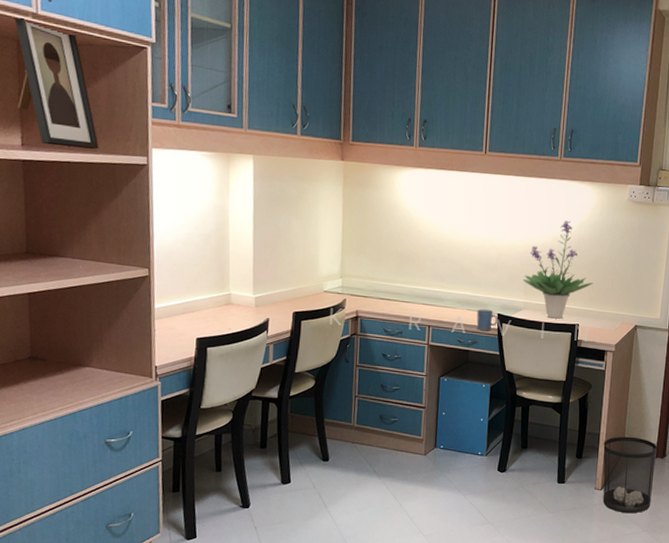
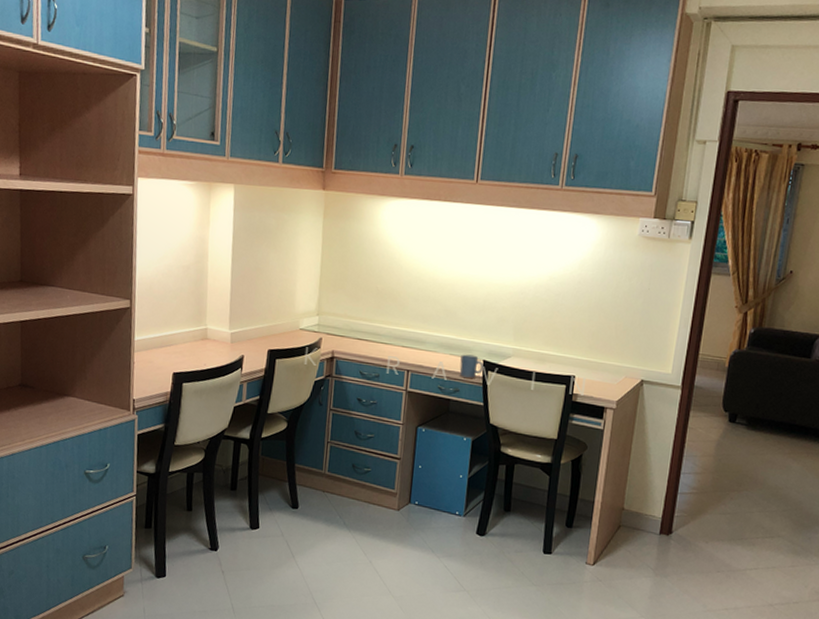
picture frame: present [13,16,99,149] -> none [16,47,89,179]
potted plant: present [523,220,593,319] -> none [513,257,594,369]
waste bin: present [603,436,658,514] -> none [594,506,662,596]

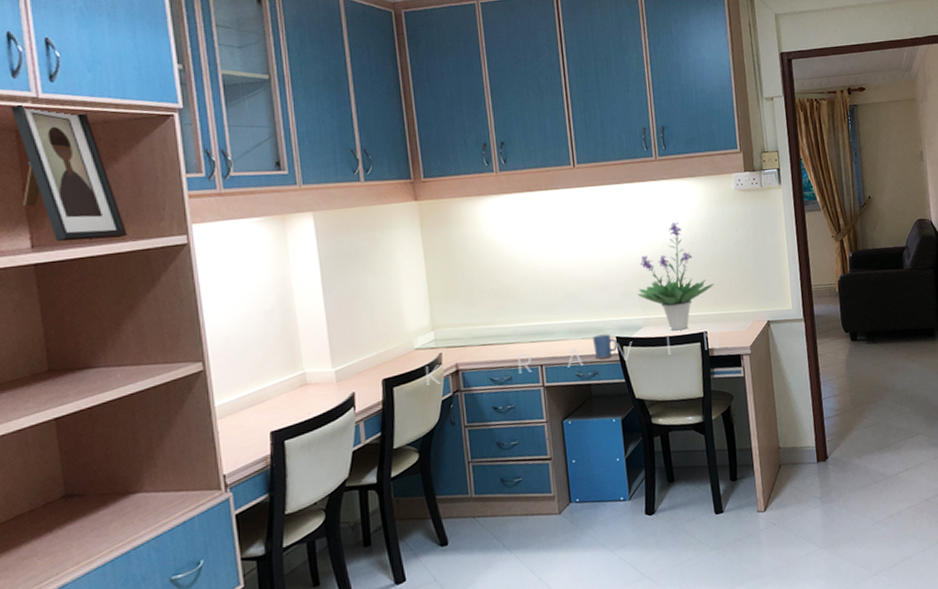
picture frame: none [16,47,89,179] -> present [9,104,128,242]
potted plant: none [513,257,594,369] -> present [637,222,715,331]

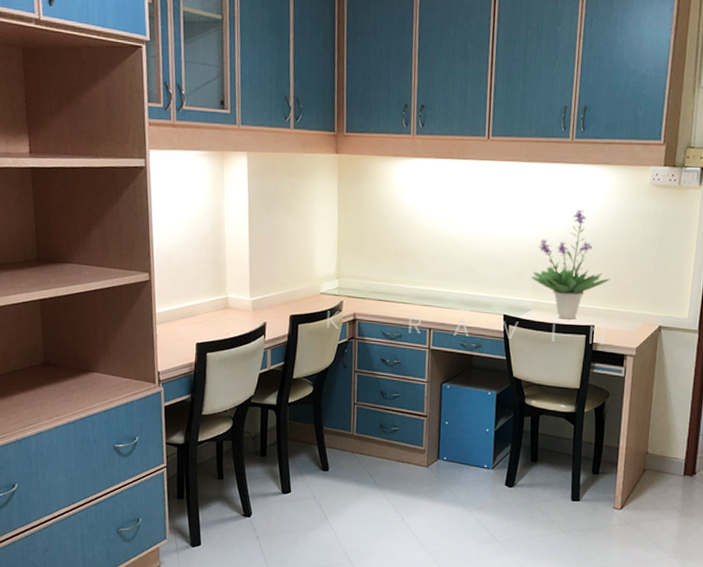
picture frame: present [9,104,128,242] -> none [18,24,100,154]
mug: present [593,334,619,360] -> none [480,309,505,334]

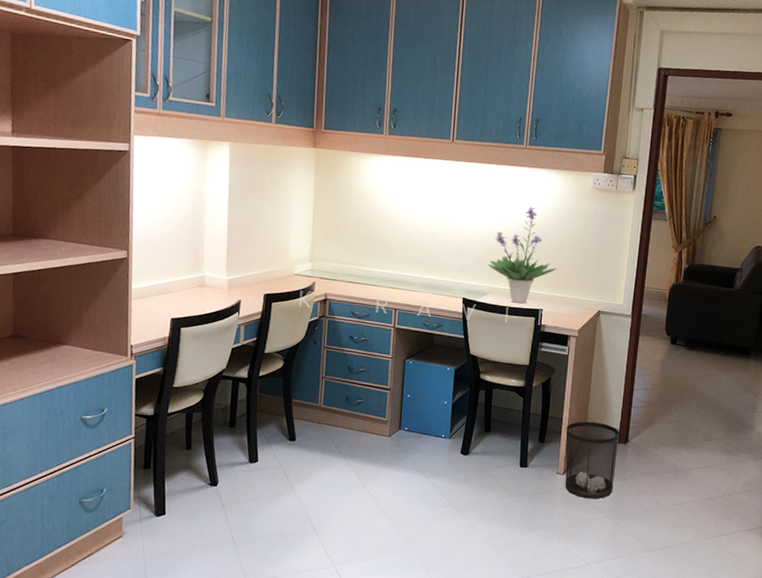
waste bin: none [622,450,686,537] -> present [565,421,620,499]

